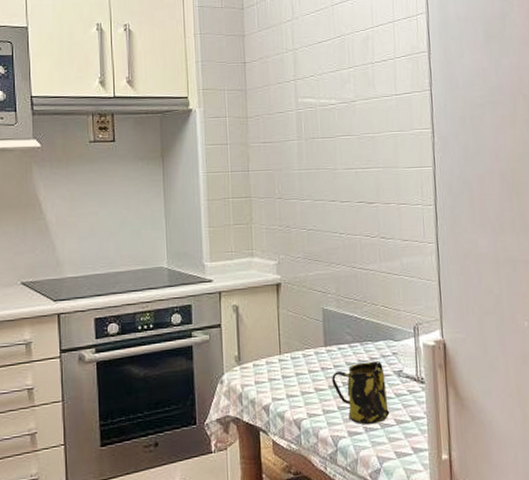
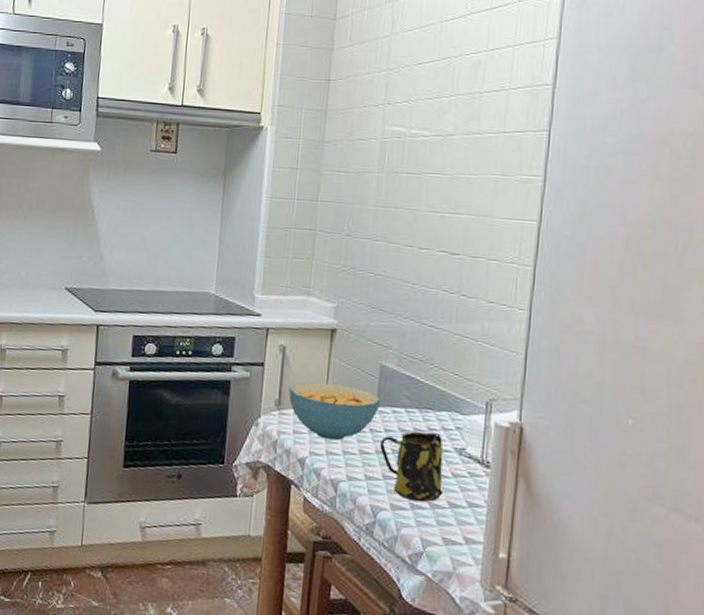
cereal bowl: none [246,332,327,384] -> present [288,382,381,441]

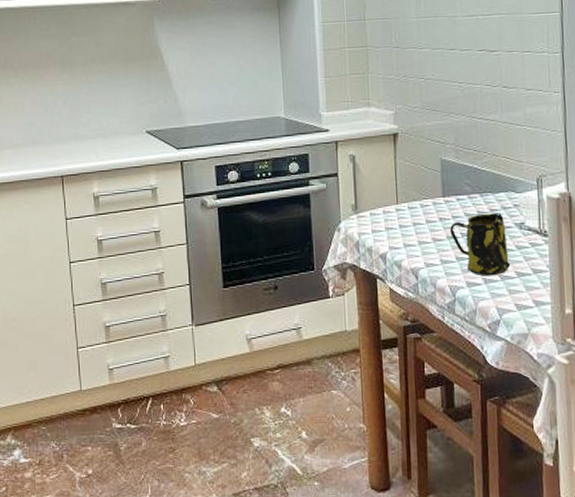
cereal bowl: present [288,382,381,441] -> none [363,182,445,234]

